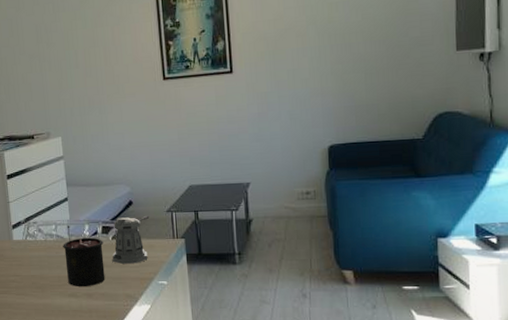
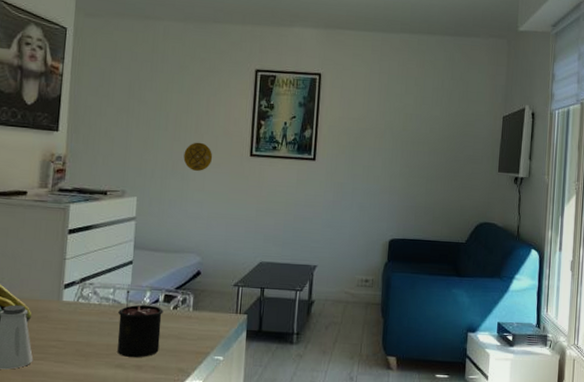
medallion: none [98,74,127,104] -> present [183,142,213,172]
pepper shaker: present [112,215,150,264] -> none [170,287,216,336]

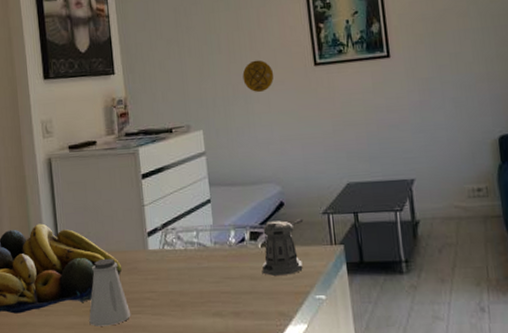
candle: present [117,290,164,358] -> none [205,231,255,305]
pepper shaker: none [170,287,216,336] -> present [262,218,304,276]

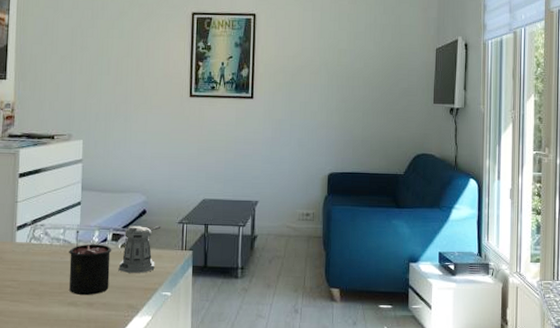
candle: none [205,231,255,305] -> present [69,230,112,296]
medallion: present [242,60,274,93] -> none [126,85,154,114]

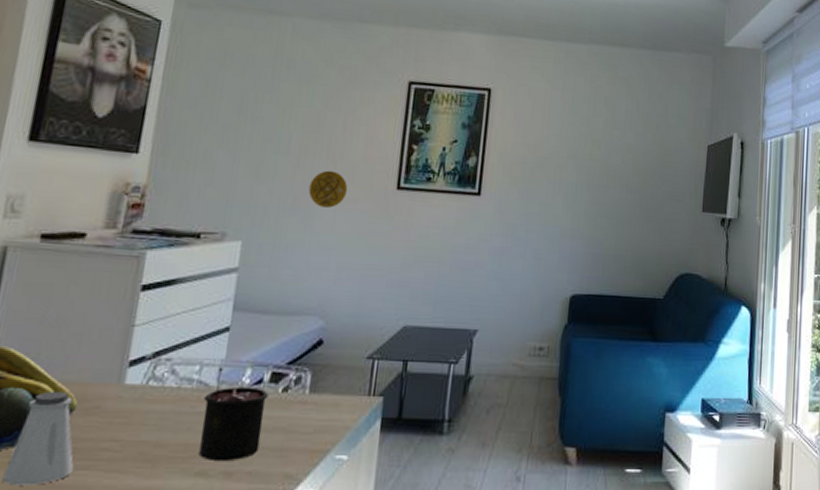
pepper shaker: present [119,225,161,273] -> none [276,361,343,428]
medallion: none [126,85,154,114] -> present [308,170,348,209]

